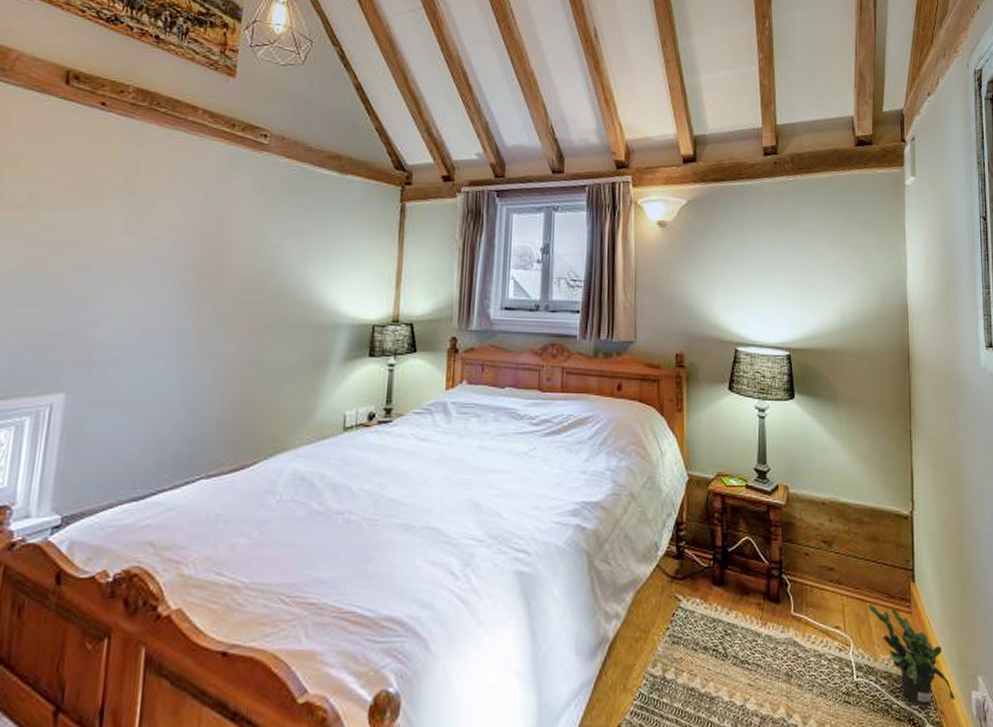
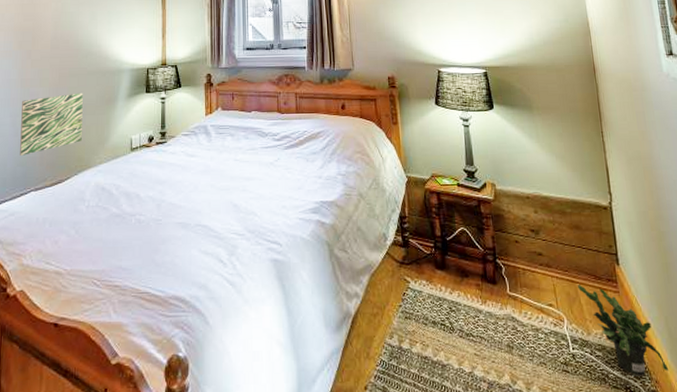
wall art: none [188,351,283,431] -> present [20,93,83,156]

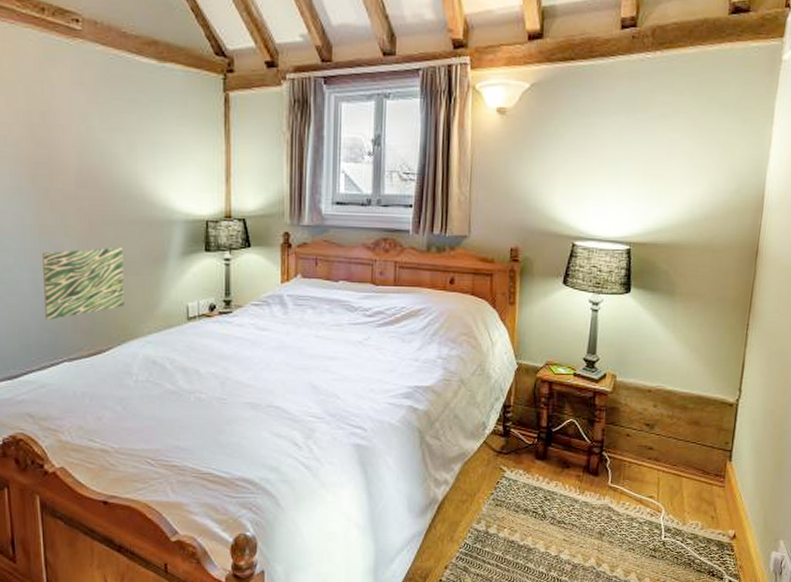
potted plant: present [578,284,668,377] -> none [683,478,755,562]

